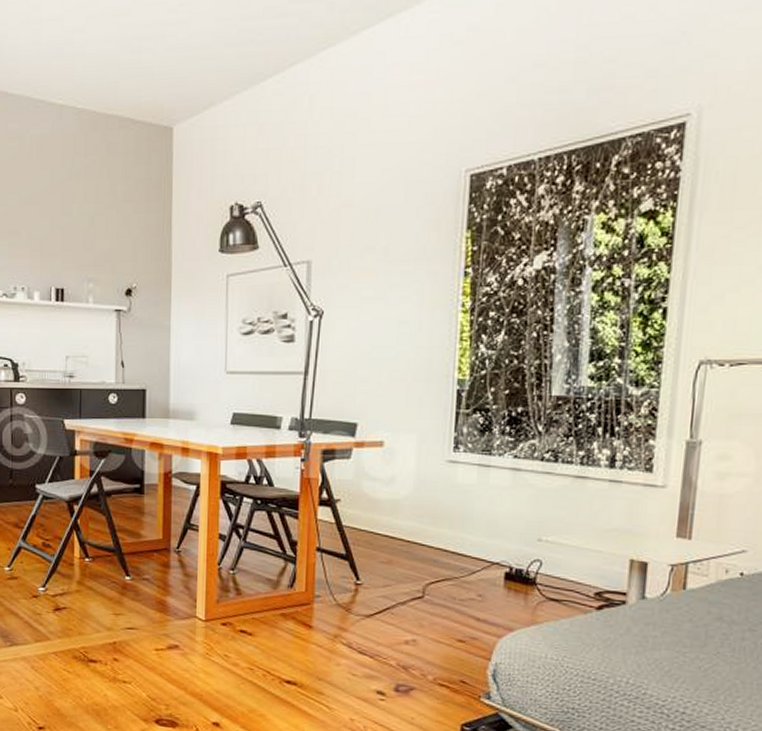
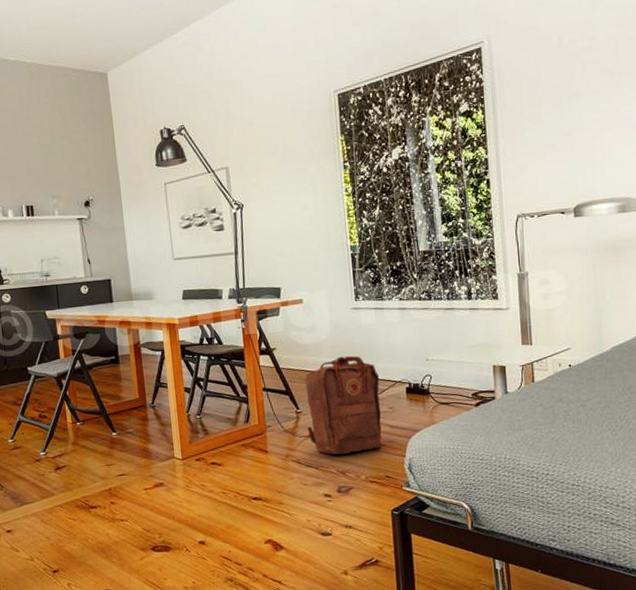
backpack: none [366,520,472,646] -> present [305,355,383,455]

